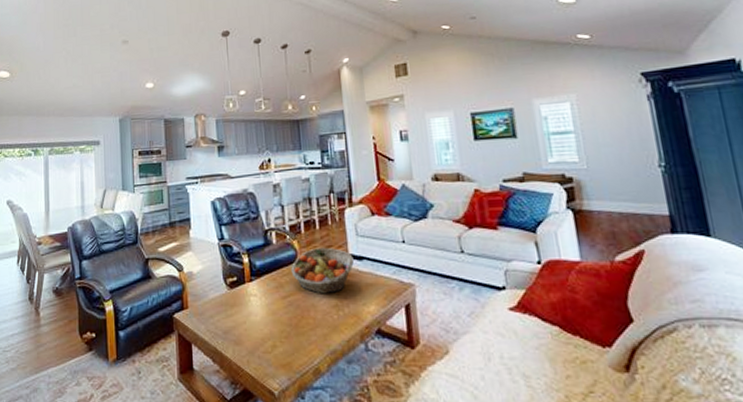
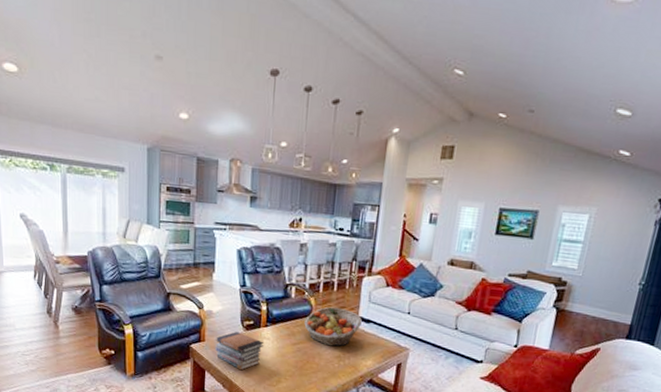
book stack: none [199,292,251,338] -> present [215,332,264,371]

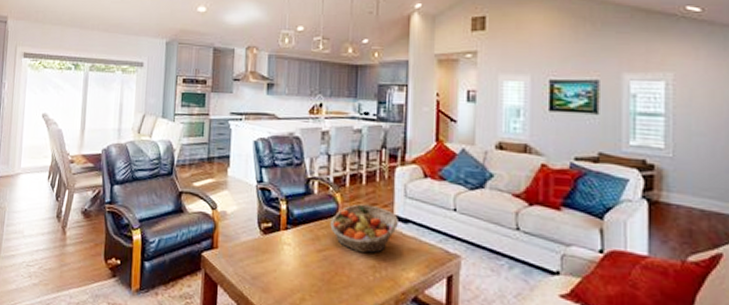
book stack: present [215,332,264,371] -> none [229,236,284,285]

